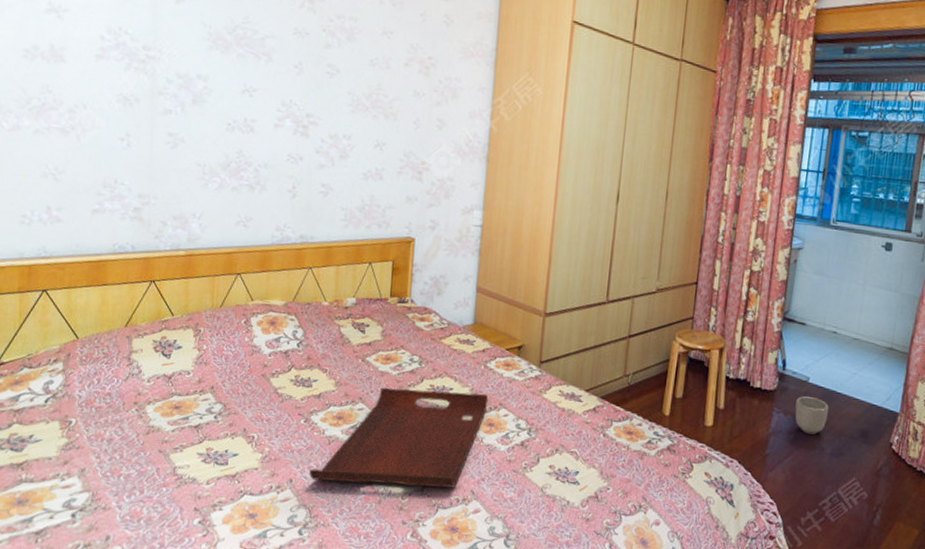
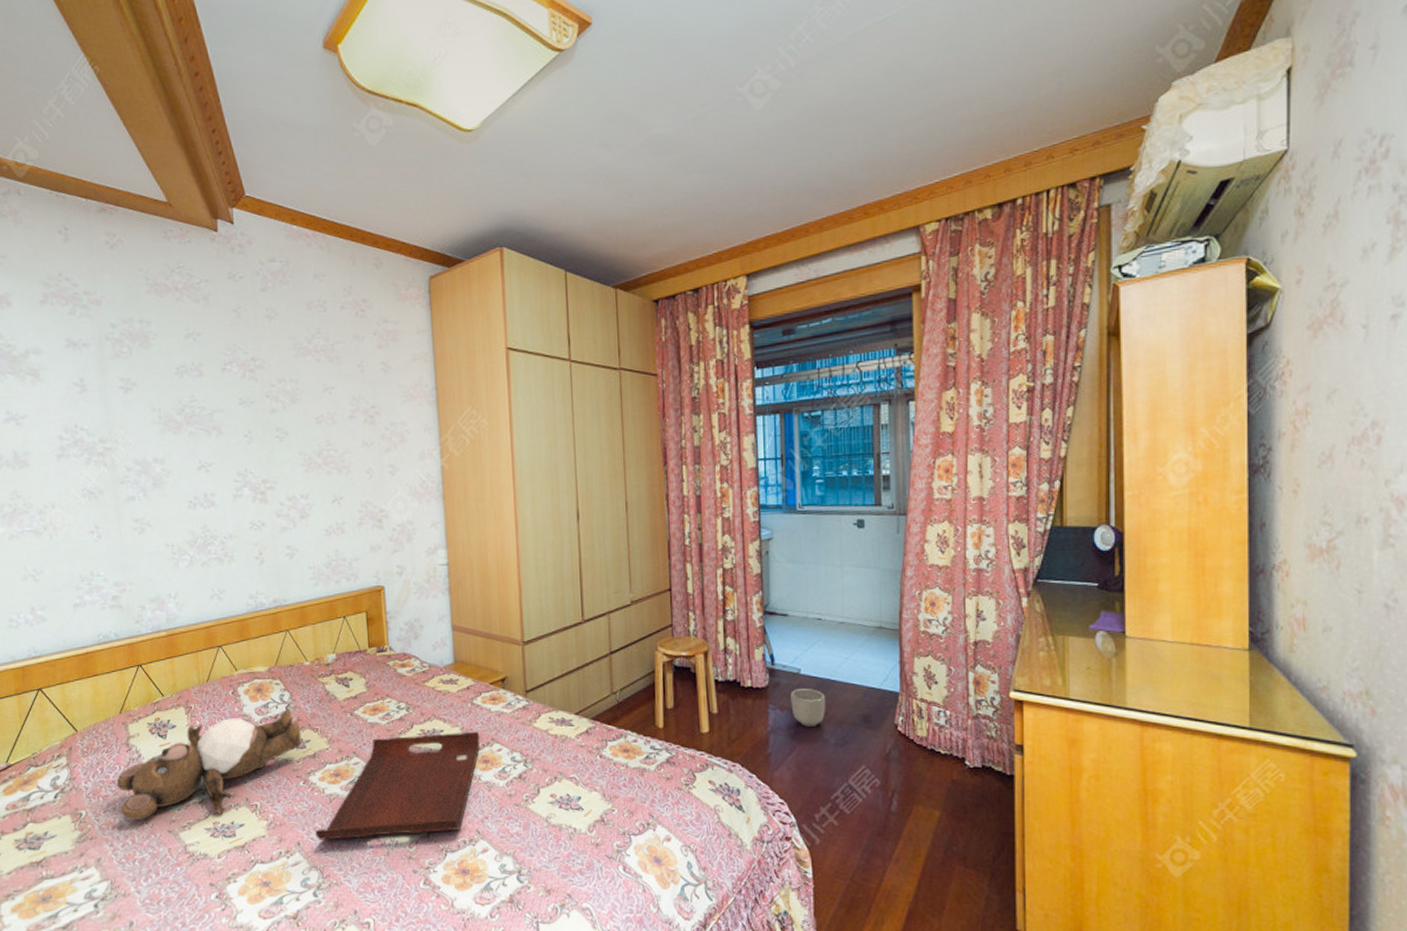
teddy bear: none [112,345,310,442] -> present [116,708,302,820]

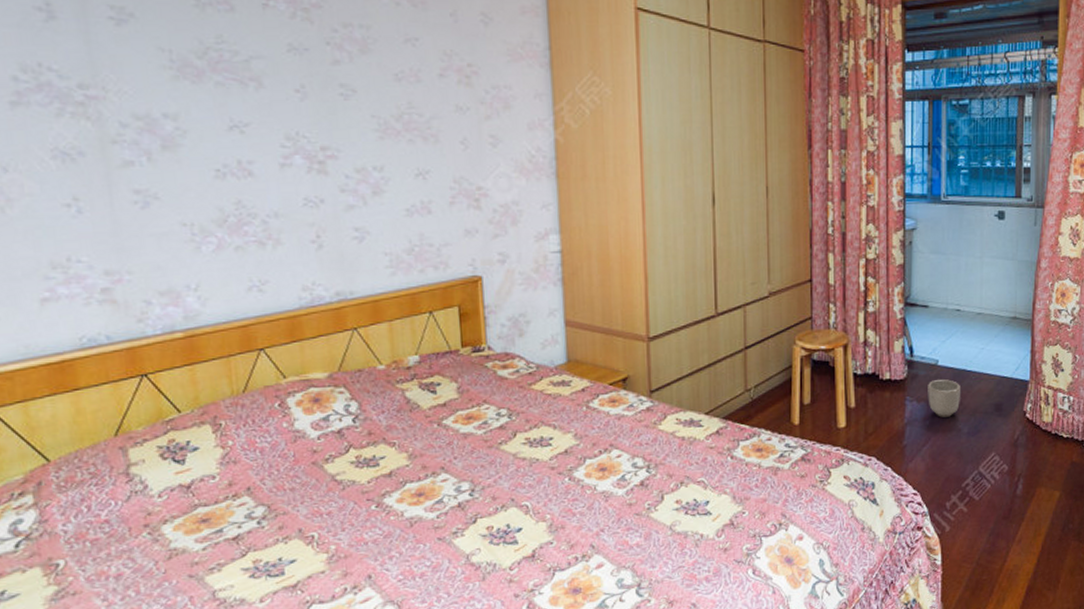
teddy bear: present [116,708,302,820] -> none [111,420,374,566]
serving tray: present [315,731,480,840] -> none [391,437,597,571]

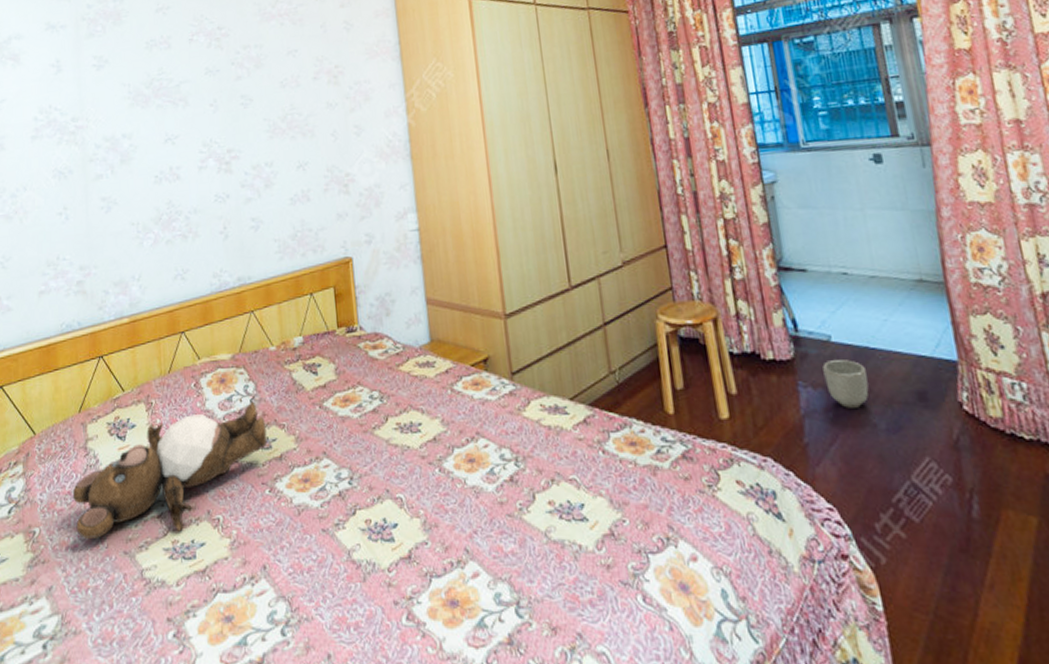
teddy bear: none [111,420,374,566] -> present [72,401,267,539]

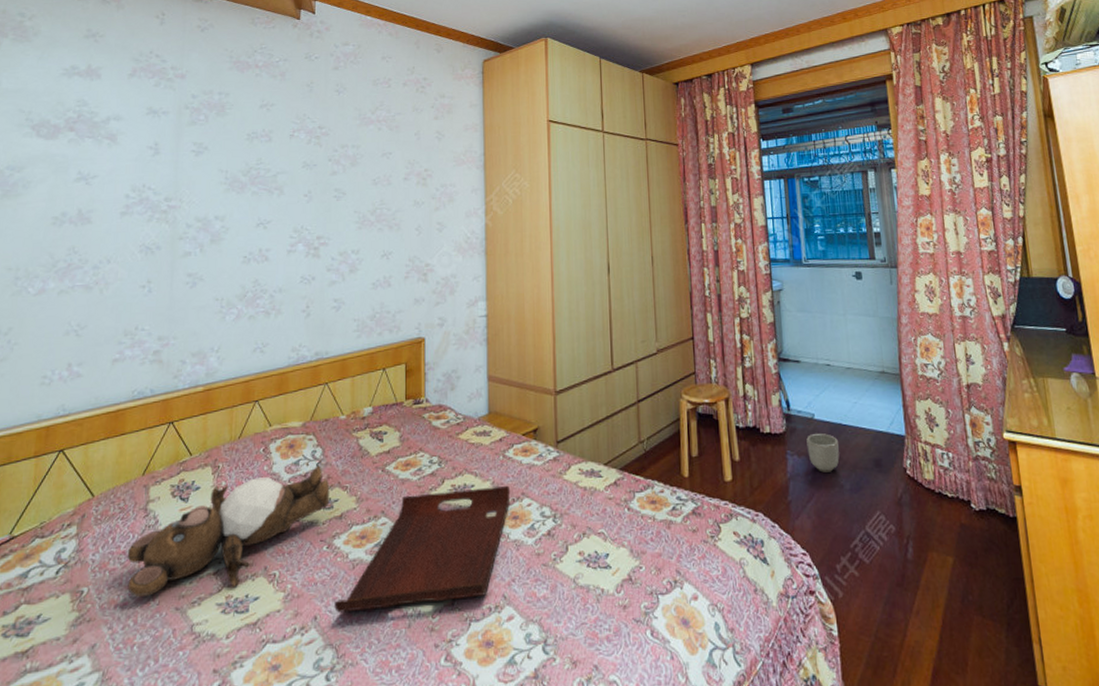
serving tray: none [282,423,463,563] -> present [334,485,511,613]

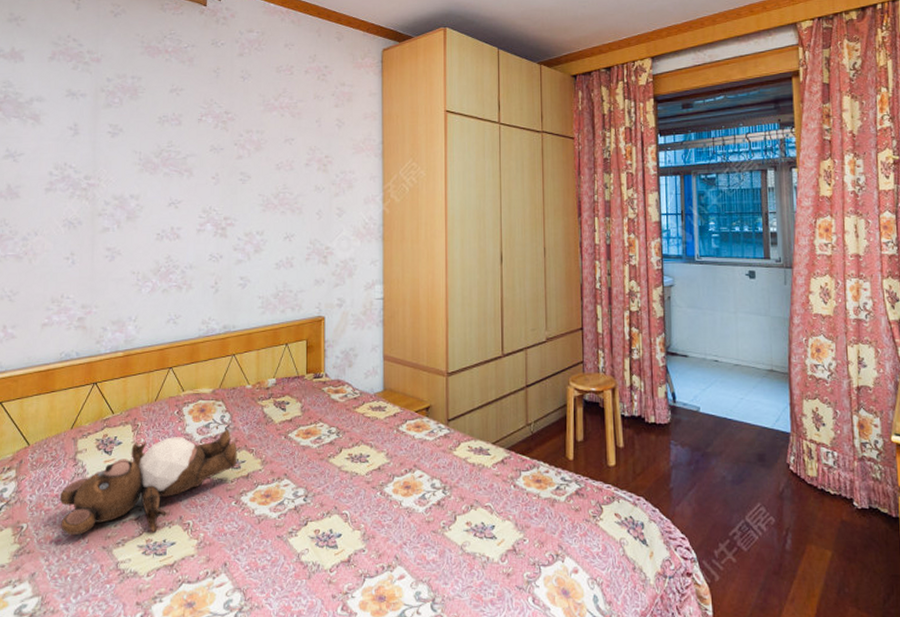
serving tray: present [334,485,511,613] -> none [242,457,403,562]
planter: present [806,434,840,473] -> none [691,426,723,463]

